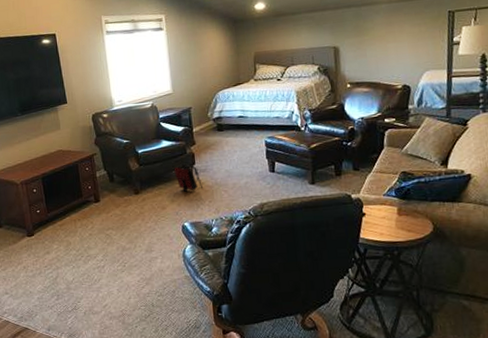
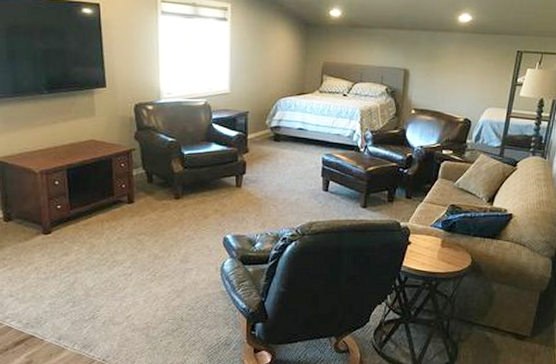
backpack: present [174,164,202,192] -> none [221,171,251,202]

